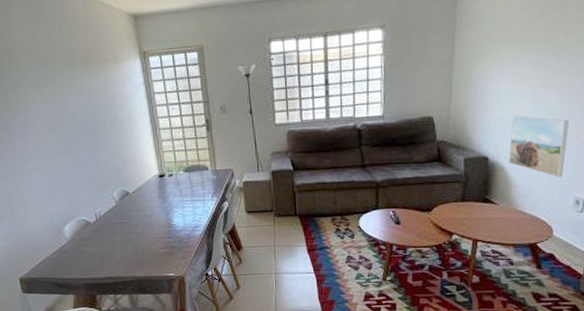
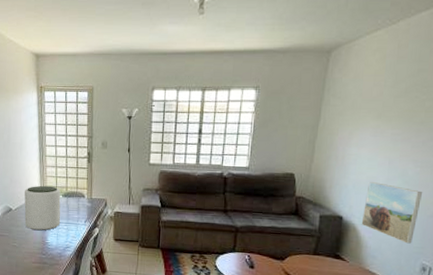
plant pot: none [141,161,185,213] -> present [24,185,61,231]

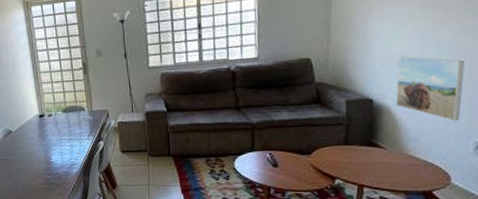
plant pot: present [24,185,61,231] -> none [23,102,63,151]

